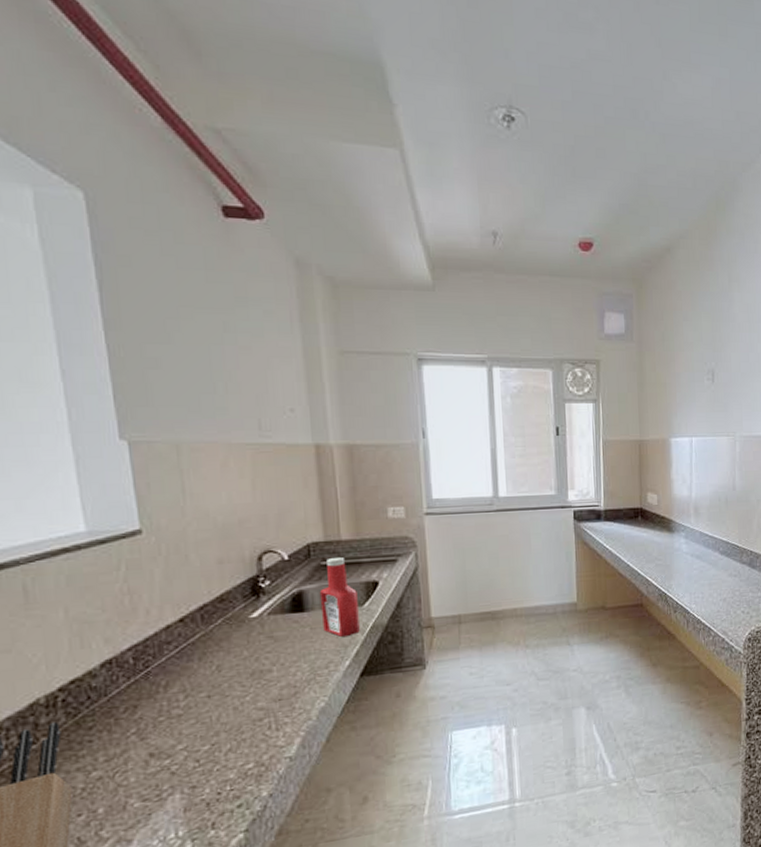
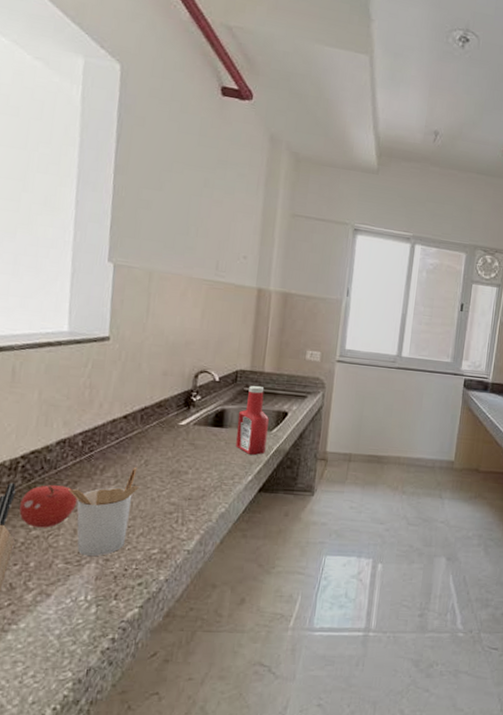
fruit: none [69,713,142,768] -> present [19,485,78,528]
utensil holder: none [128,675,216,788] -> present [68,467,139,557]

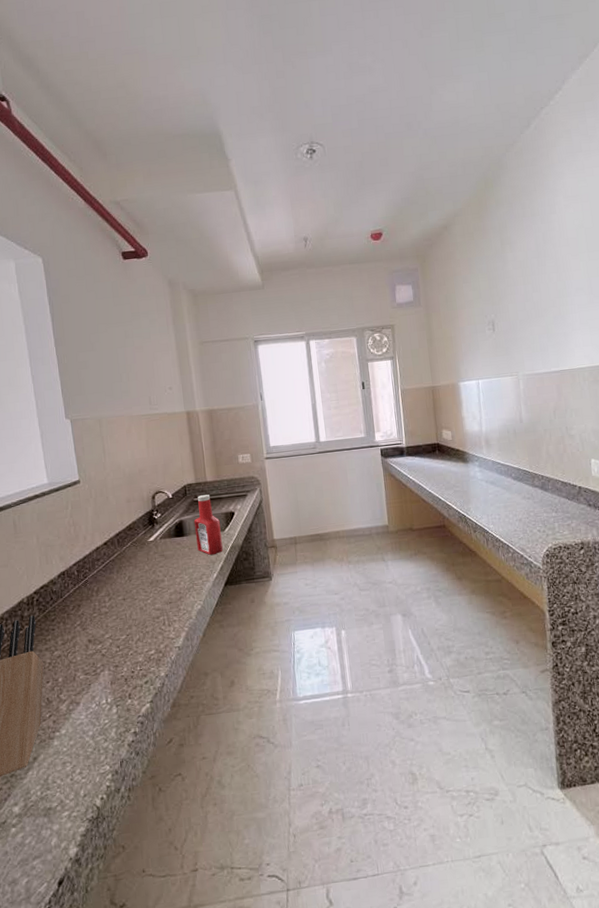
fruit: present [19,485,78,528] -> none [41,610,84,649]
utensil holder: present [68,467,139,557] -> none [75,583,129,666]

